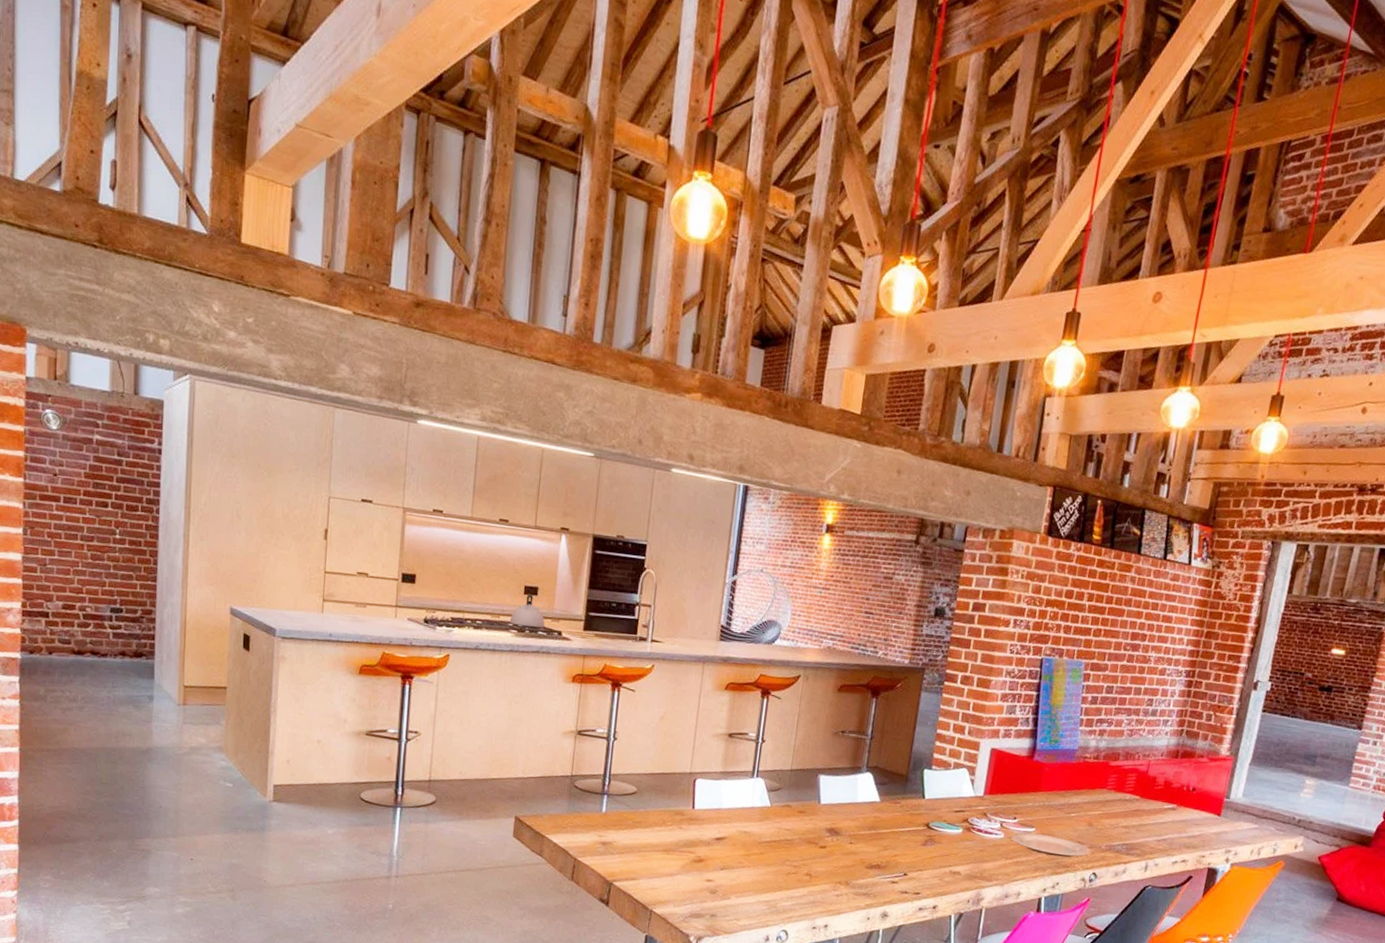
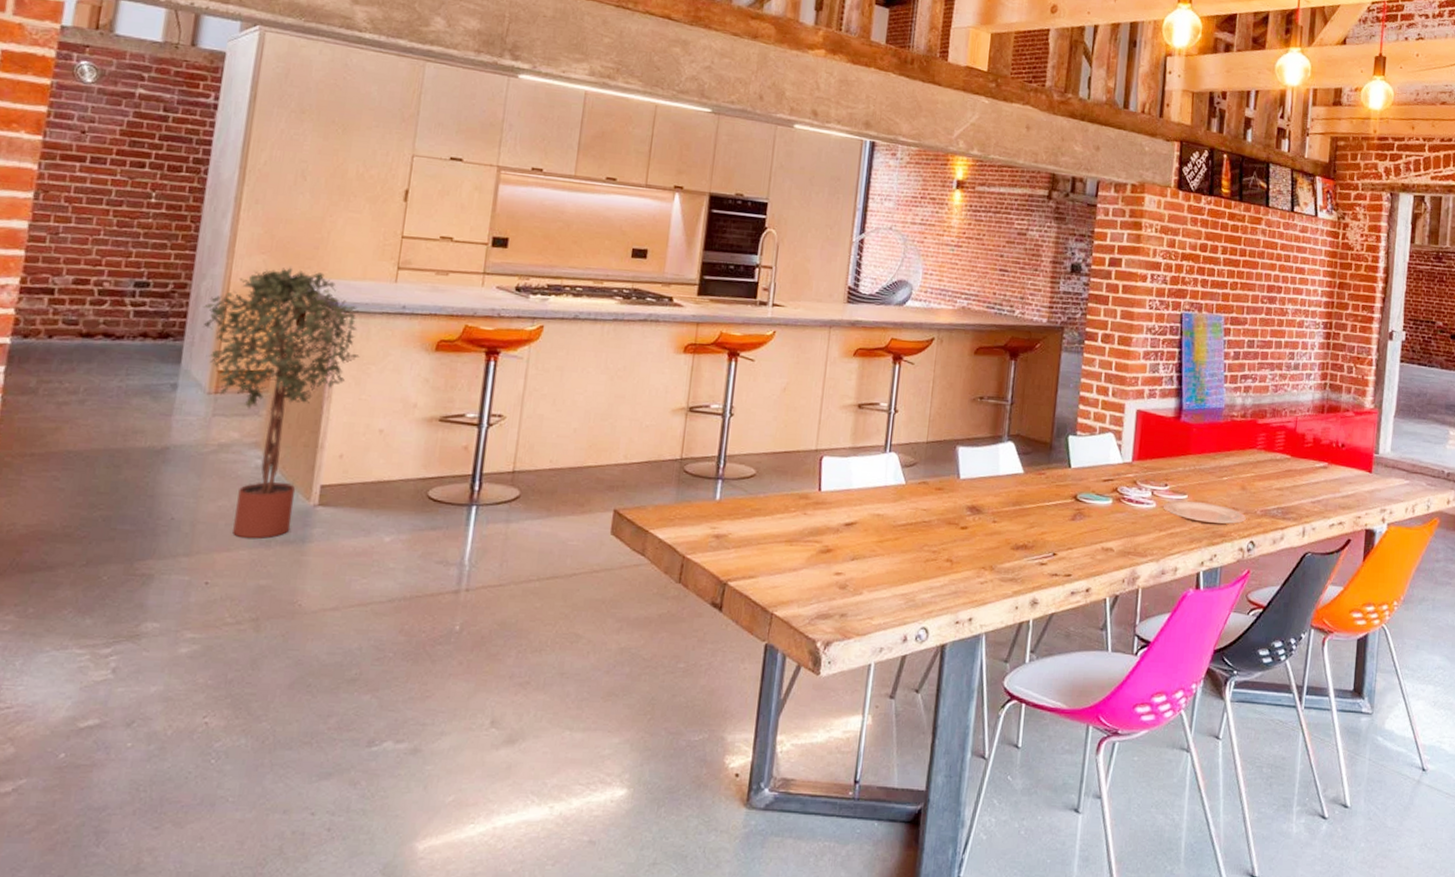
potted tree: none [166,597,297,827] -> present [202,267,360,540]
kettle: present [509,594,545,628] -> none [614,257,654,294]

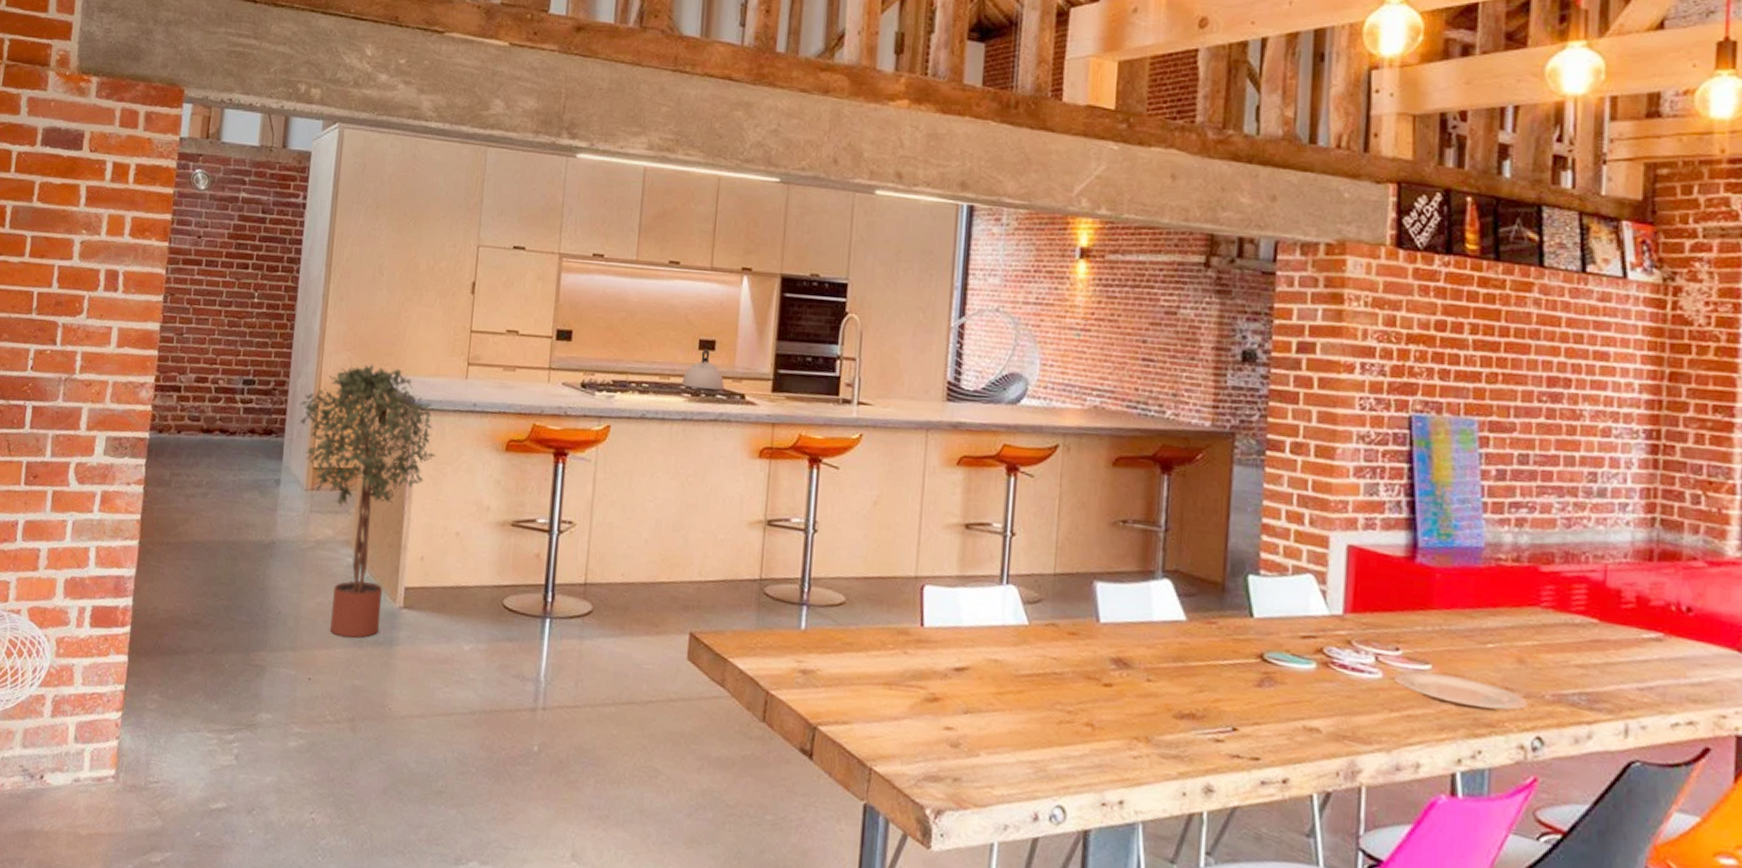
kettle: none [614,257,654,294] -> present [681,349,724,390]

